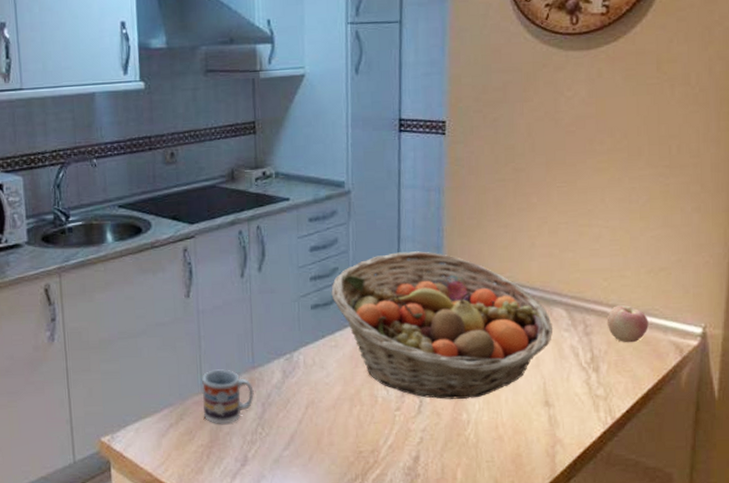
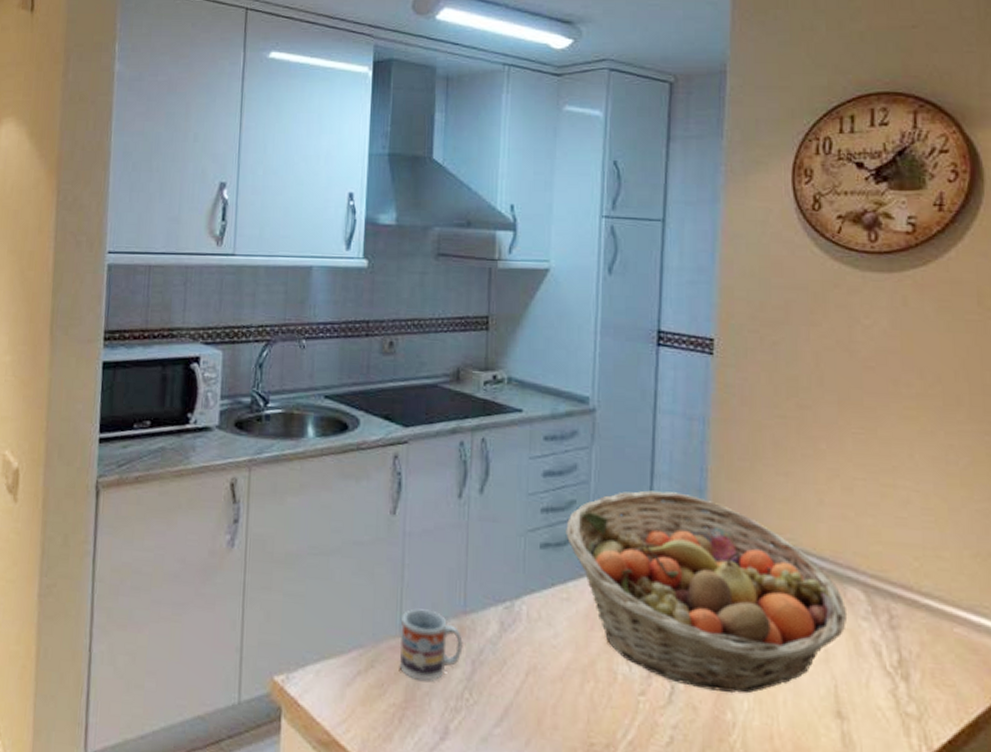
apple: present [606,305,649,343] -> none [918,595,976,648]

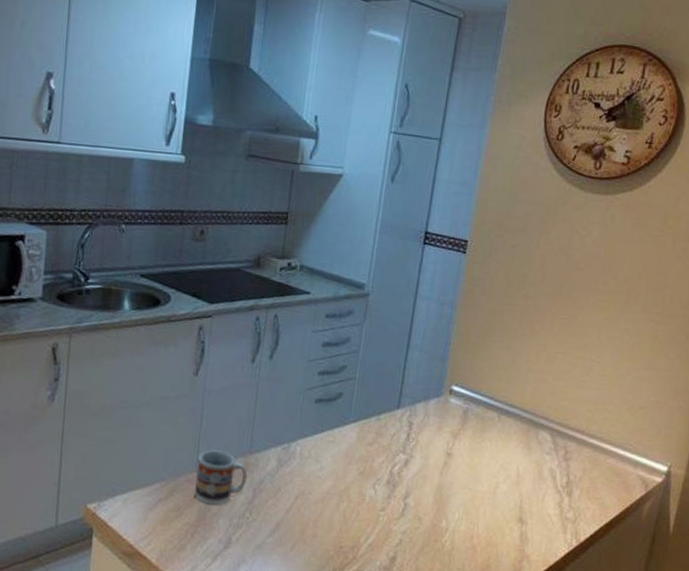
fruit basket: present [566,490,848,694] -> none [336,359,537,508]

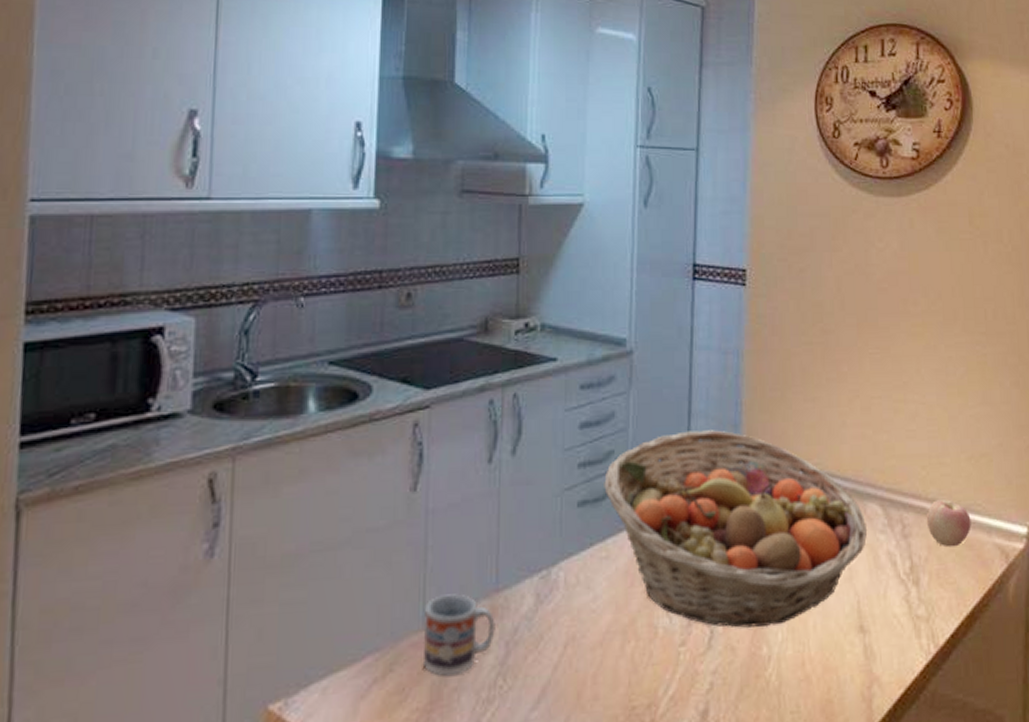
fruit basket: none [336,359,537,508] -> present [604,430,868,628]
apple: none [585,436,622,473] -> present [926,499,971,547]

